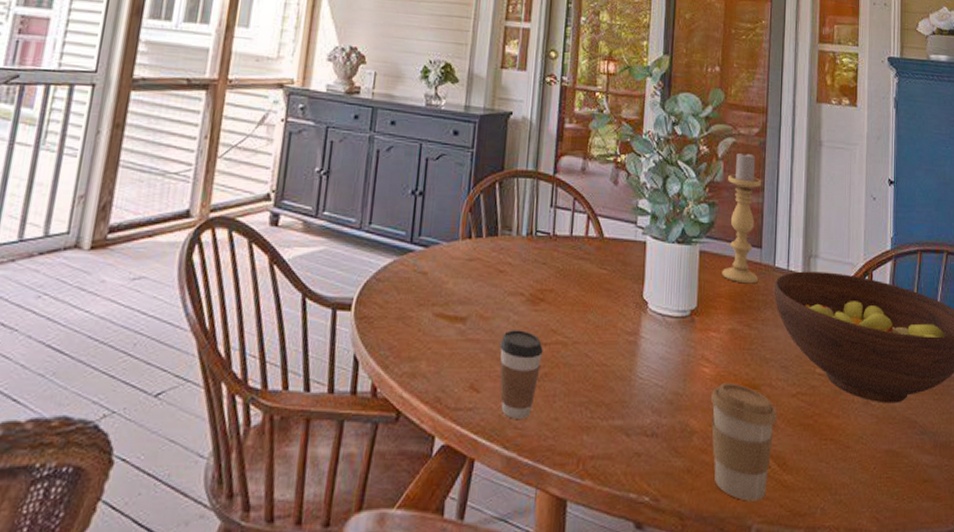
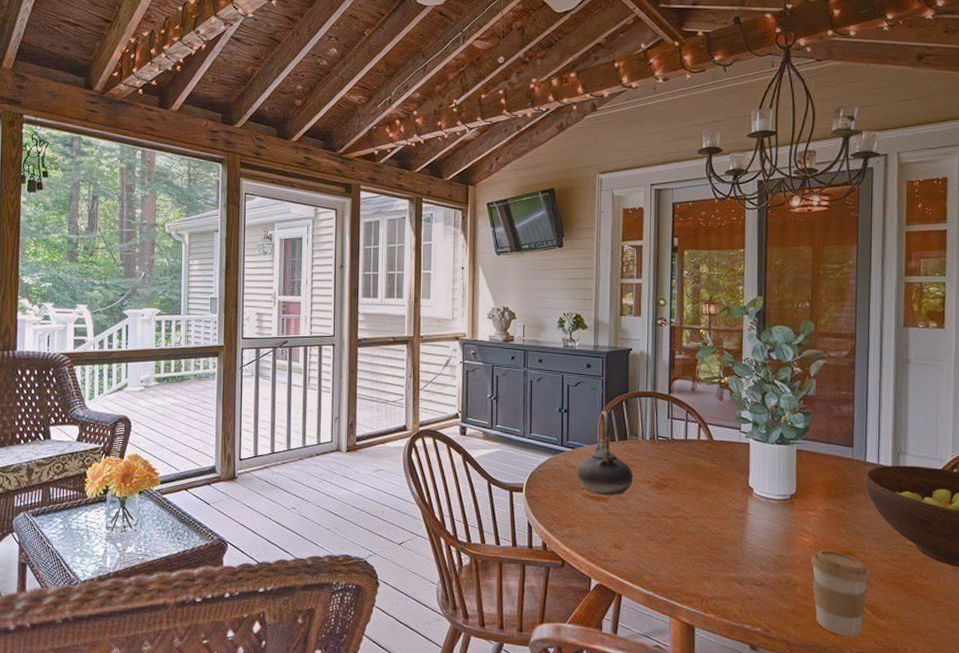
teapot: none [427,194,502,315] -> present [576,410,634,496]
coffee cup: present [499,330,543,419] -> none [635,507,669,569]
candle holder: present [722,151,761,284] -> none [817,370,851,475]

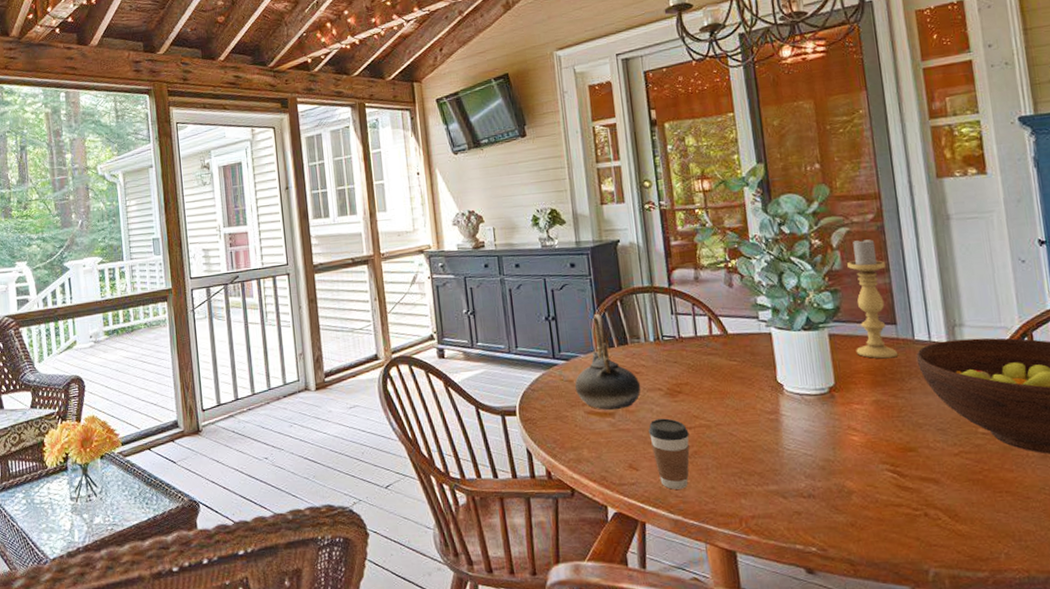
coffee cup: none [635,507,669,569] -> present [649,418,690,490]
coffee cup: present [810,549,871,637] -> none [863,447,941,549]
candle holder: none [817,370,851,475] -> present [847,237,897,359]

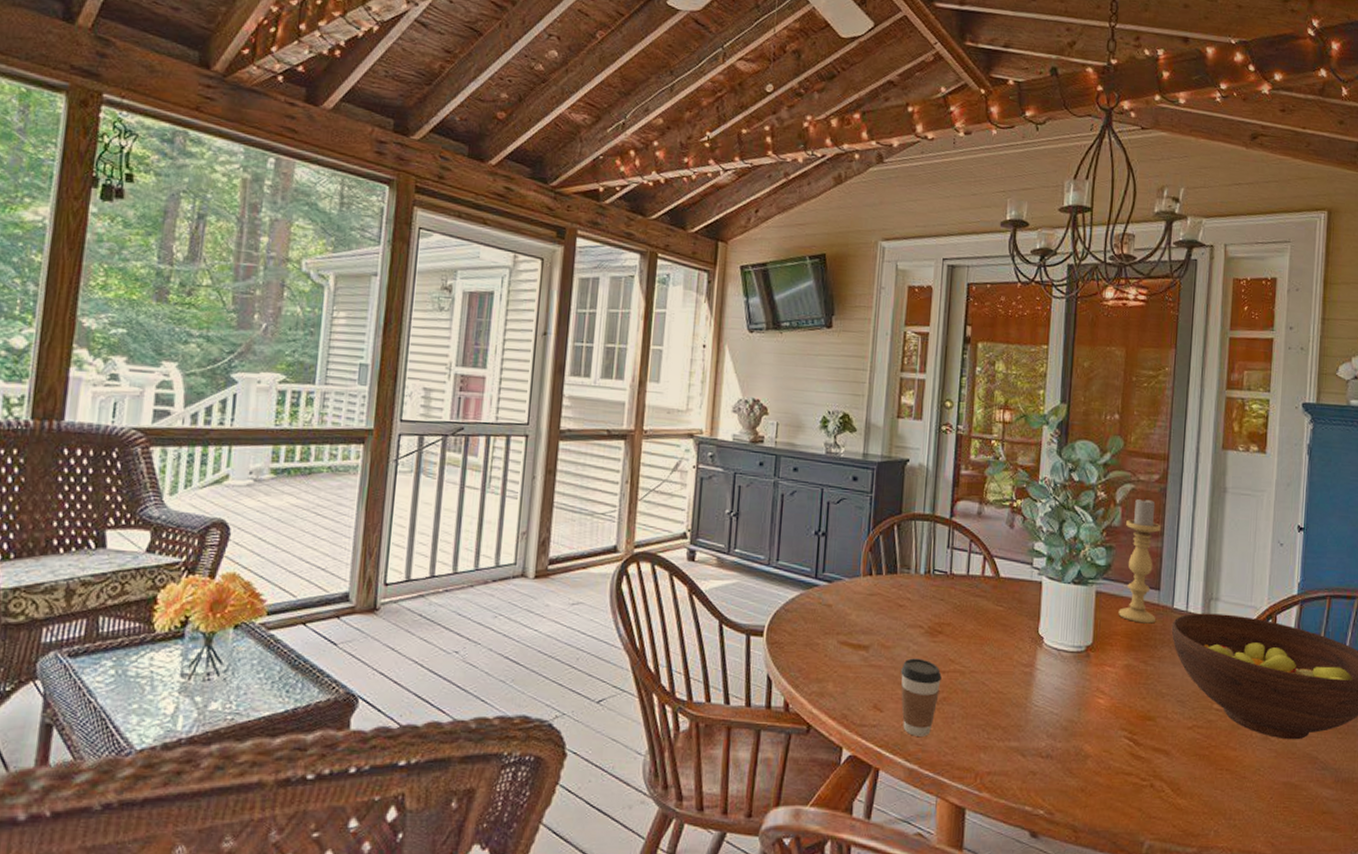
teapot: present [574,313,641,411] -> none [832,535,902,644]

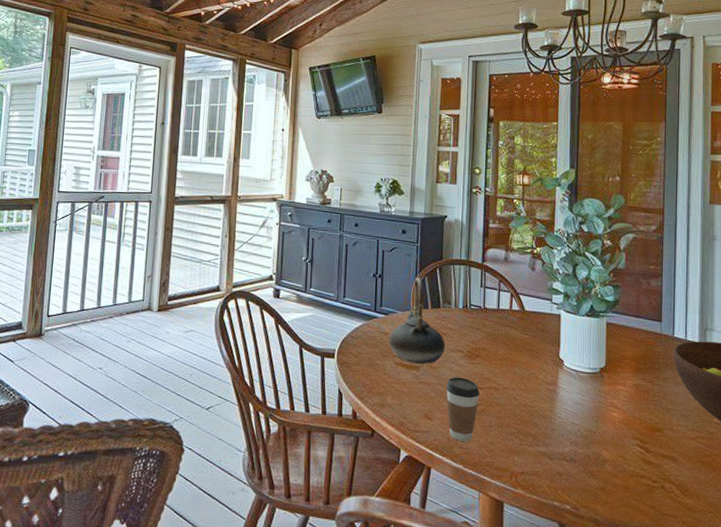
teapot: none [832,535,902,644] -> present [389,277,446,365]
candle holder: present [1118,497,1161,624] -> none [626,244,660,350]

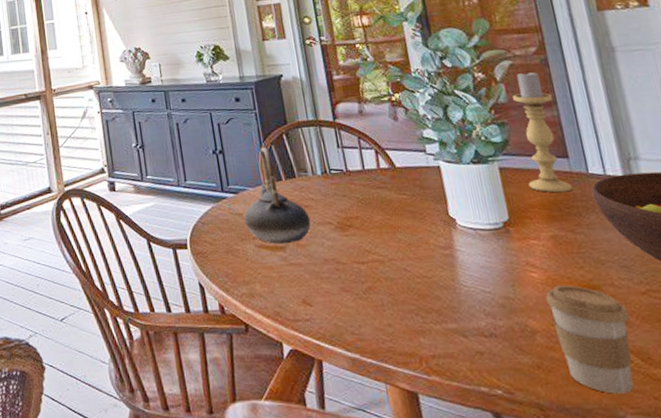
coffee cup: present [446,377,480,441] -> none [320,253,365,327]
coffee cup: none [619,425,679,517] -> present [545,285,634,394]
candle holder: none [626,244,660,350] -> present [513,70,572,193]

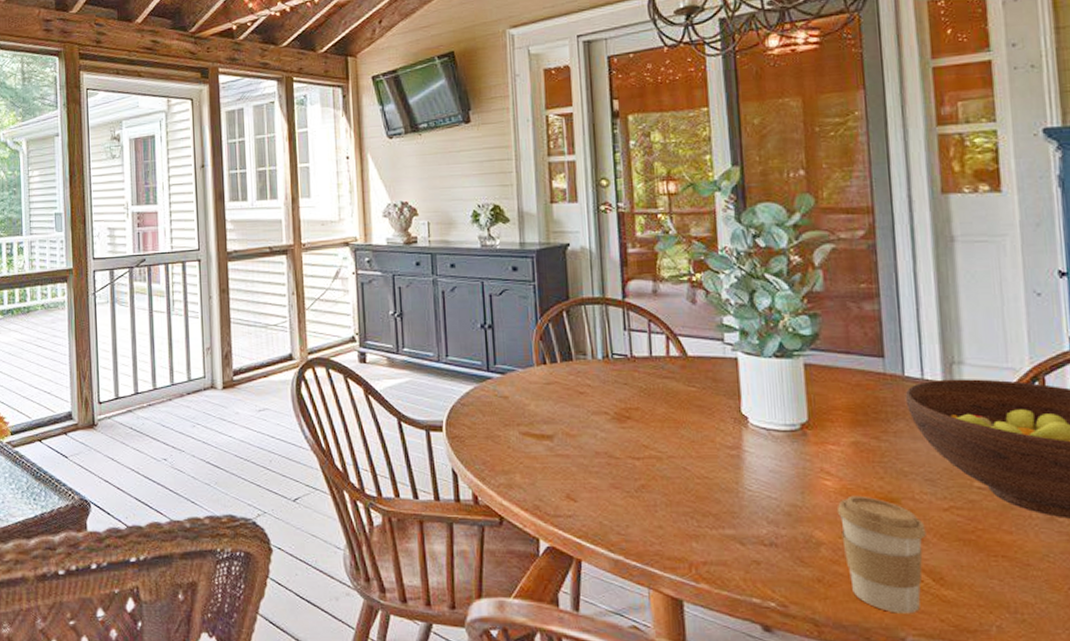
teapot: present [244,146,311,245] -> none [509,324,585,433]
candle holder: present [513,70,572,193] -> none [830,256,883,395]

